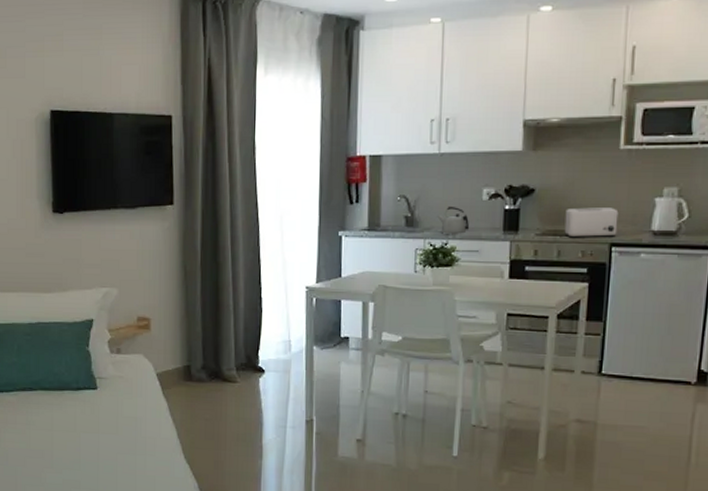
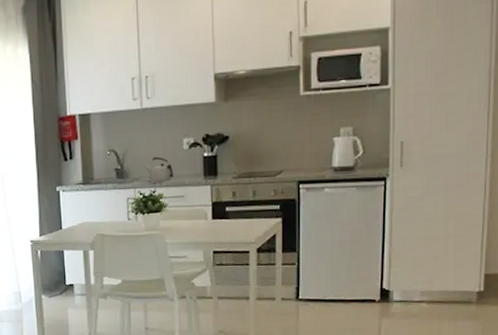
toaster: present [564,207,619,239] -> none [257,149,303,180]

